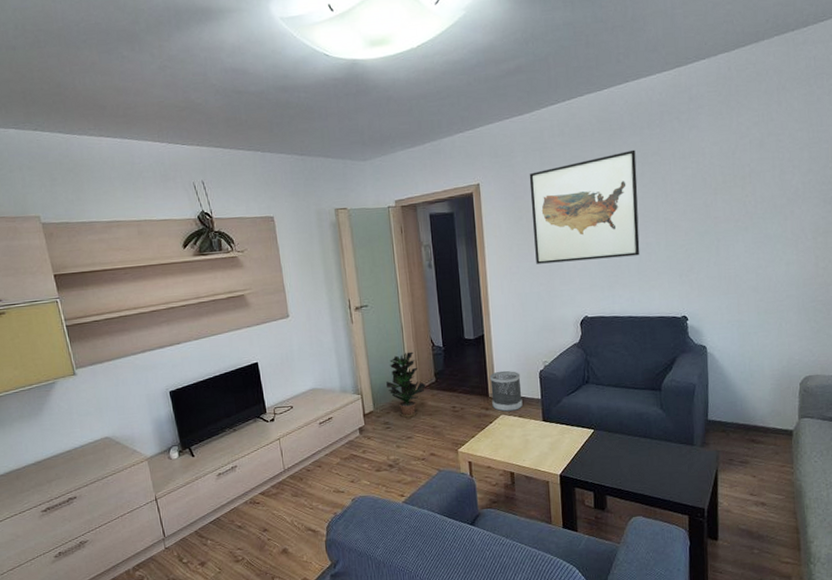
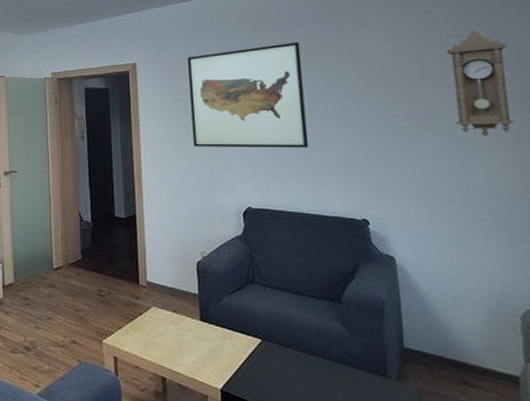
potted plant: present [386,351,426,418] -> none [30,224,71,296]
wastebasket: present [490,370,523,412] -> none [141,256,177,304]
pendulum clock: none [766,127,819,230] -> present [446,31,515,137]

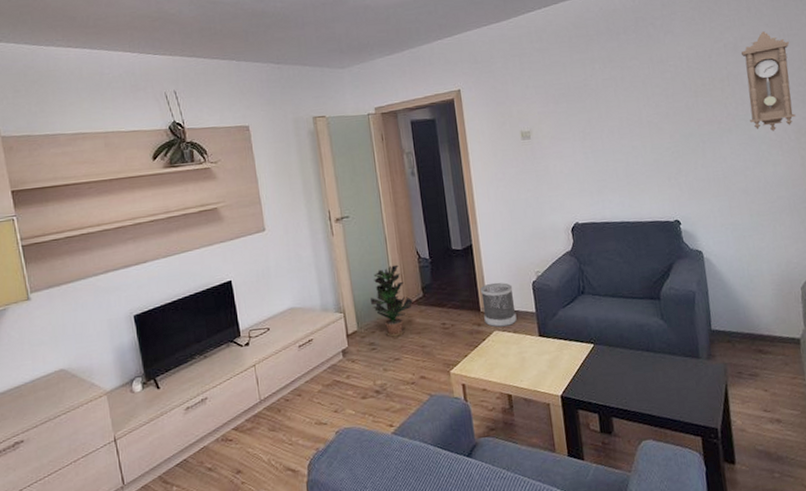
potted plant: none [30,224,71,296] -> present [371,264,413,337]
wastebasket: none [141,256,177,304] -> present [481,282,517,327]
wall art: present [187,41,309,148] -> none [509,54,627,170]

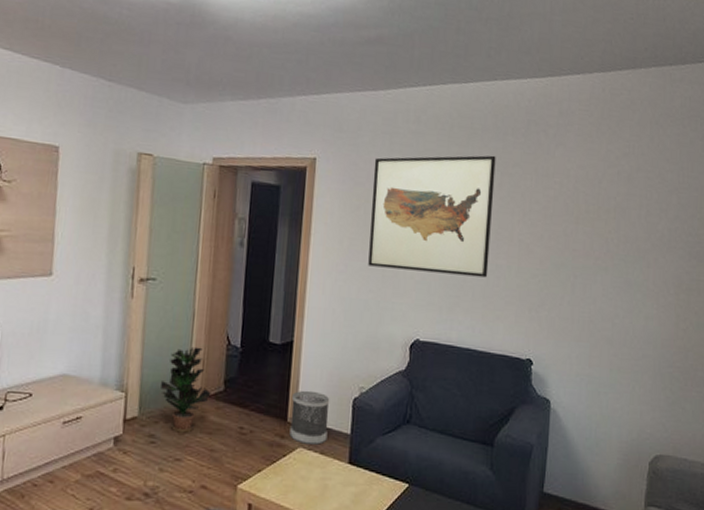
wall art: none [509,54,627,170] -> present [368,155,496,278]
pendulum clock: present [740,31,796,131] -> none [629,166,688,280]

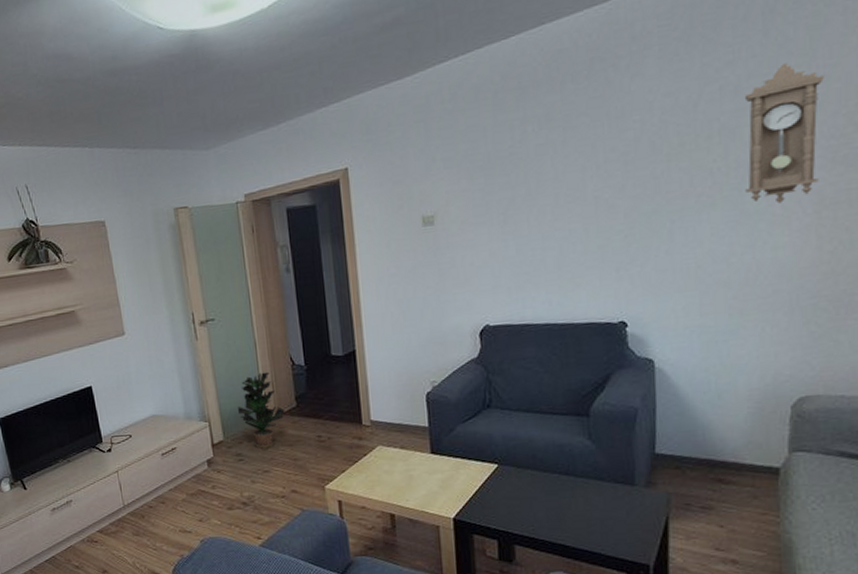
wastebasket: present [289,390,330,445] -> none [364,392,405,442]
wall art: present [368,155,496,278] -> none [411,111,561,263]
pendulum clock: none [629,166,688,280] -> present [744,63,826,204]

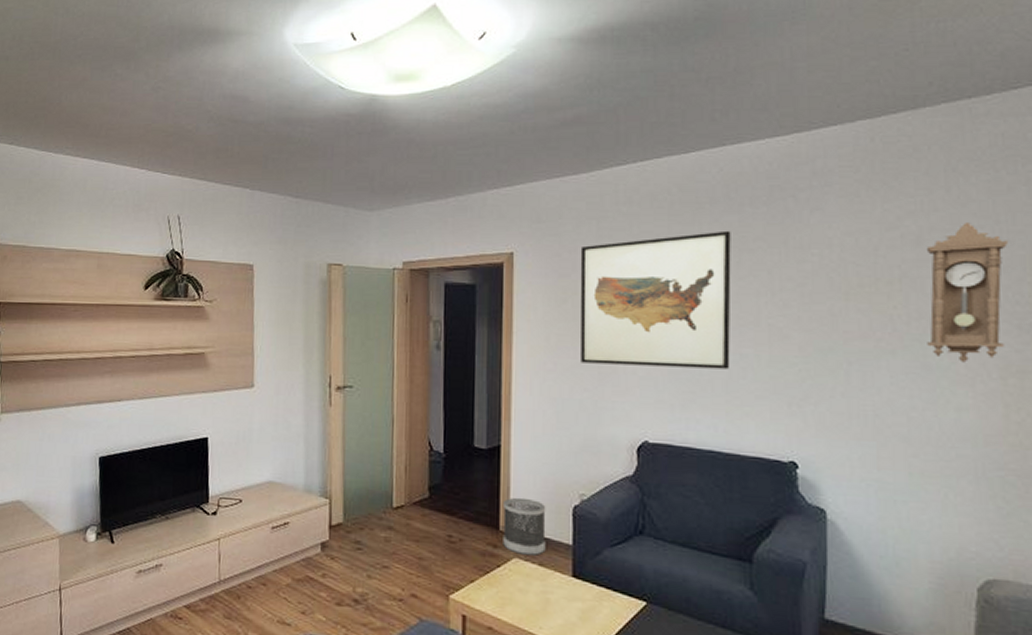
potted plant: present [238,371,285,449] -> none [364,453,416,540]
wastebasket: none [364,392,405,442] -> present [503,497,546,556]
wall art: none [411,111,561,263] -> present [580,230,731,370]

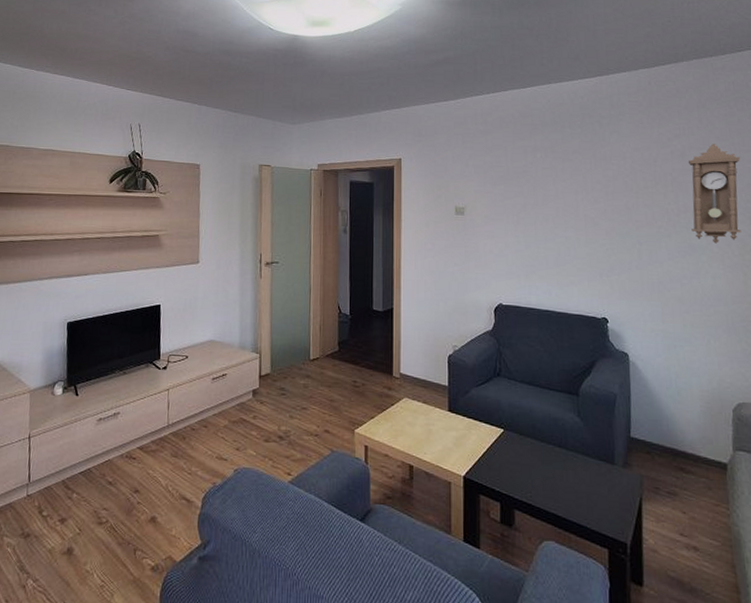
wastebasket: present [503,497,546,556] -> none [396,349,428,395]
wall art: present [580,230,731,370] -> none [450,145,559,249]

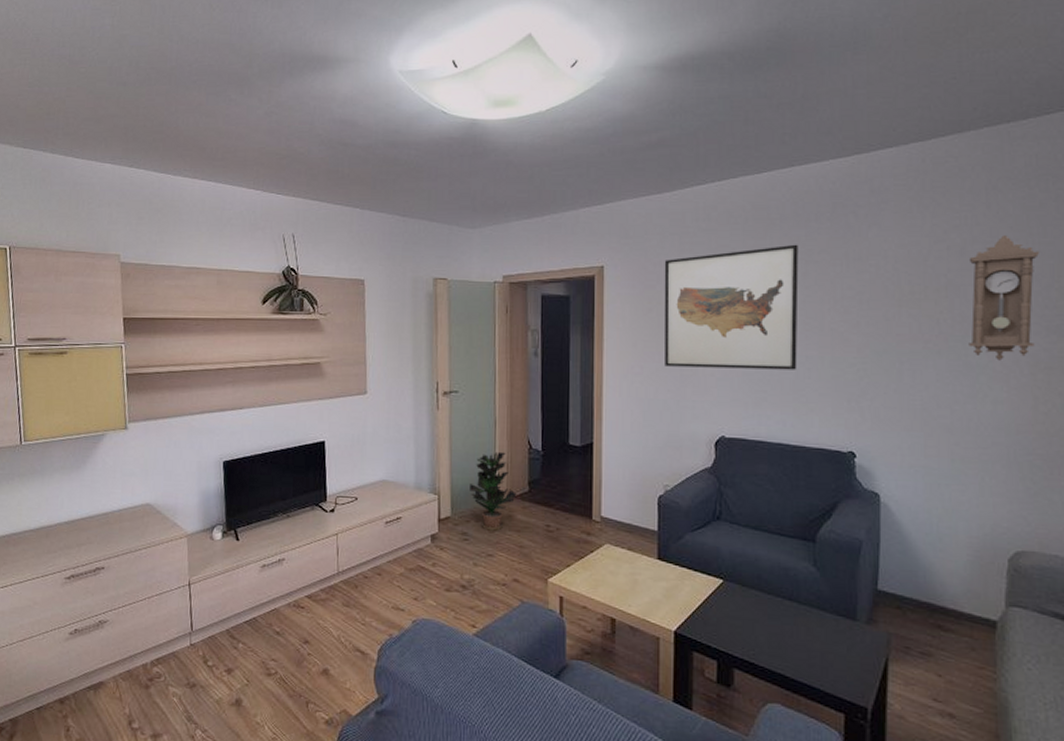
potted plant: none [287,315,328,386] -> present [470,451,517,531]
wall art: none [450,145,559,249] -> present [664,244,799,370]

